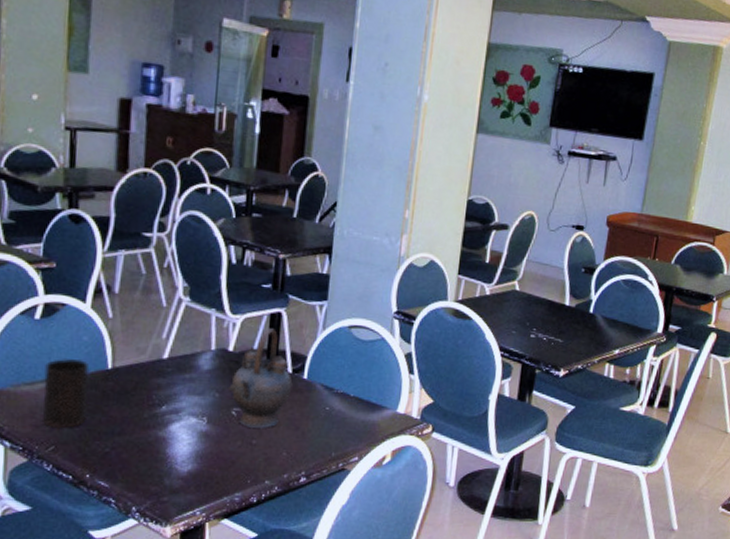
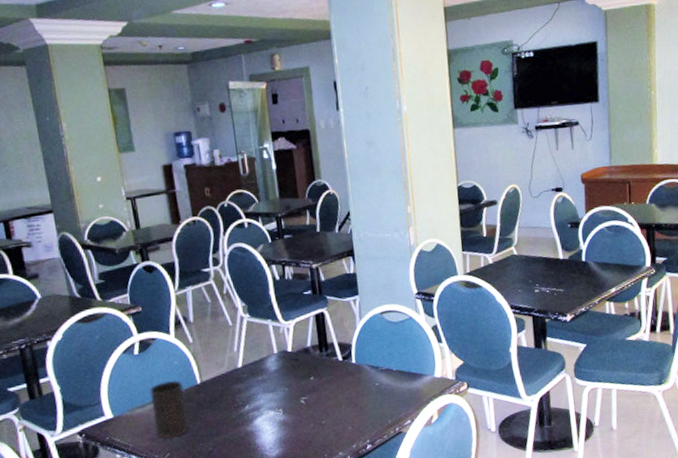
teapot: present [229,328,293,428] -> none [294,326,345,411]

